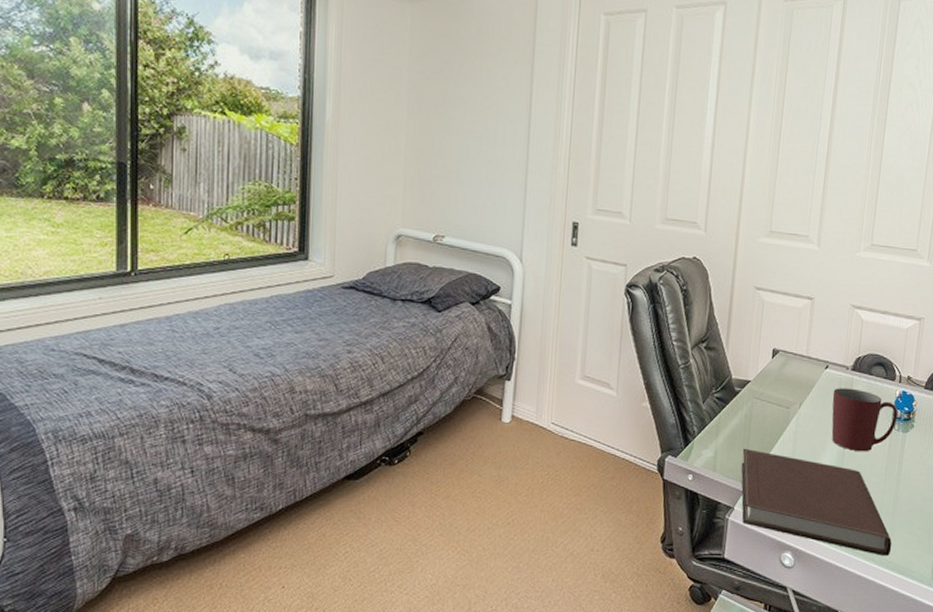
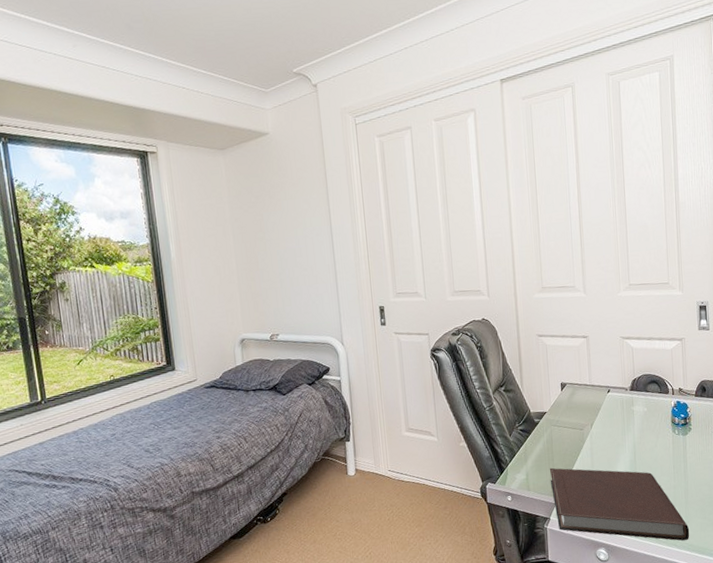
mug: present [831,388,898,452] -> none [617,405,676,457]

